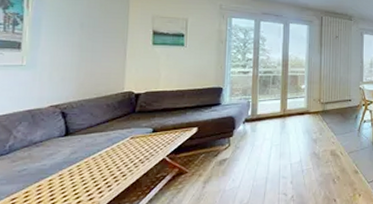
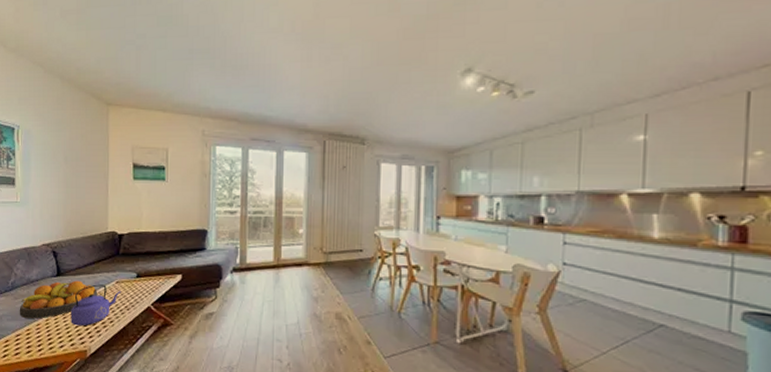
fruit bowl: none [17,139,111,181] -> present [19,280,98,319]
kettle: none [78,141,136,183] -> present [71,284,121,327]

